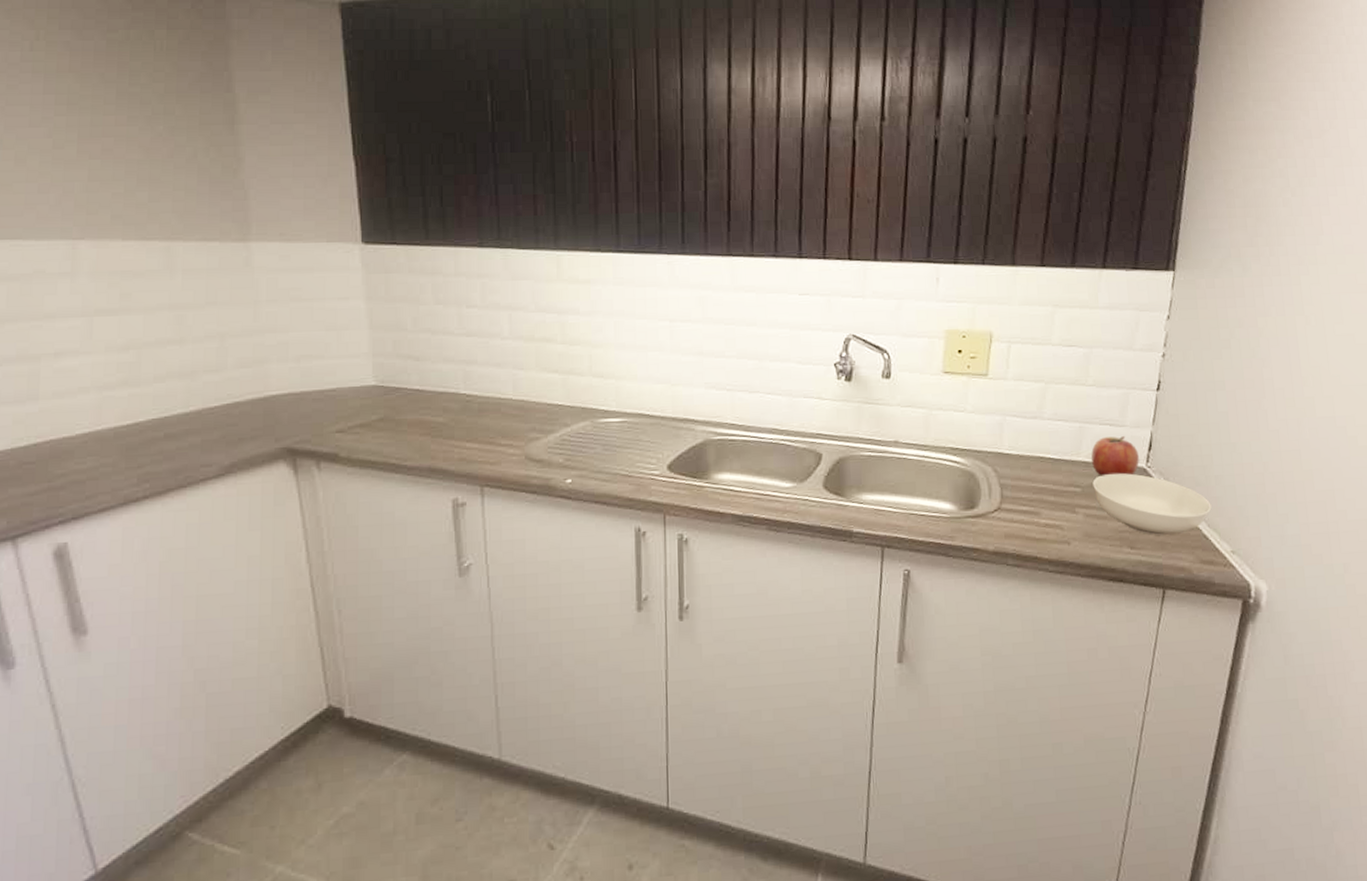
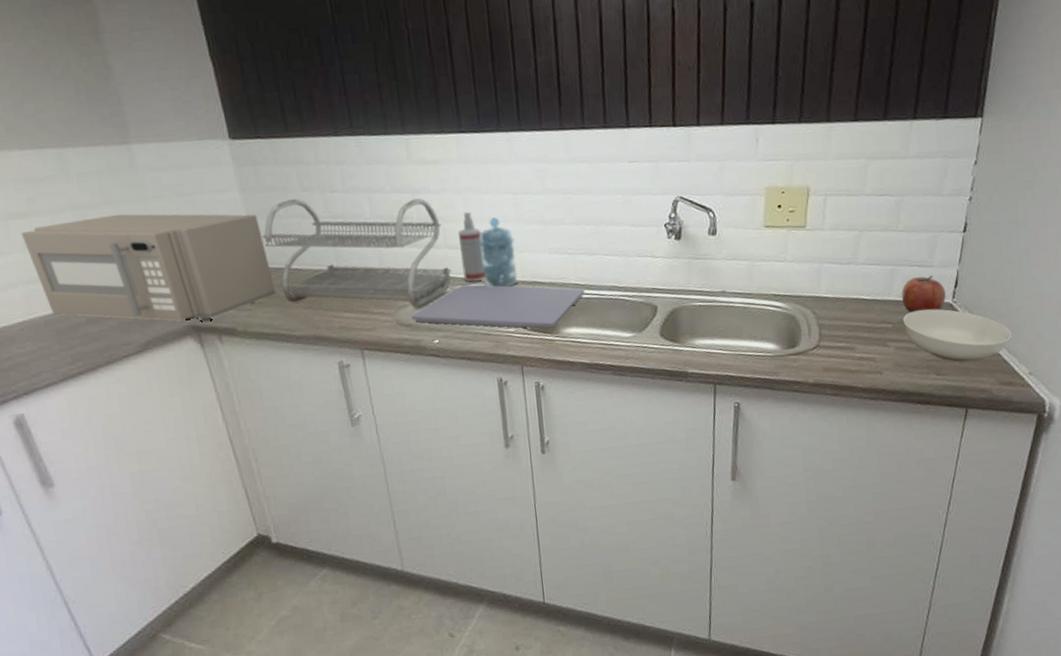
microwave: none [105,317,391,445] -> present [20,214,277,323]
dish rack: none [383,312,594,441] -> present [261,197,452,308]
cutting board: none [543,417,742,473] -> present [411,284,585,329]
spray bottle: none [605,337,631,416] -> present [457,211,485,282]
canister: none [627,345,668,424] -> present [478,217,518,288]

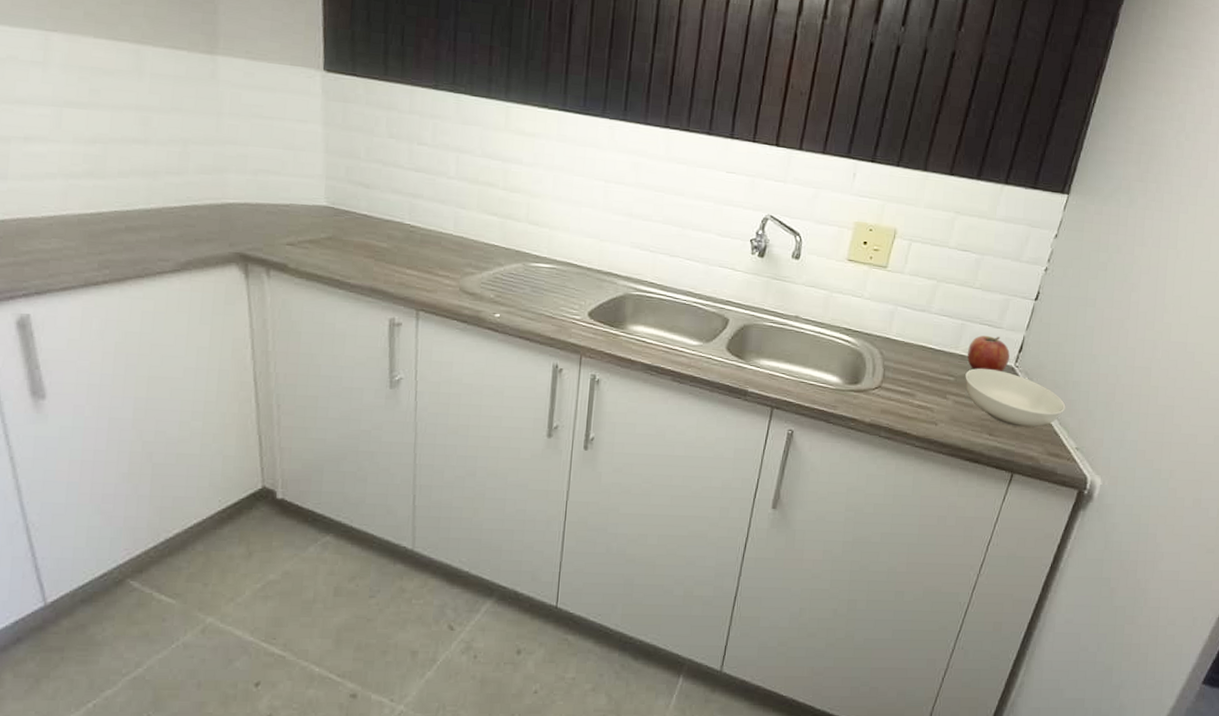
microwave: present [20,214,277,323] -> none [74,120,339,253]
dish rack: present [261,197,452,308] -> none [335,143,528,278]
cutting board: present [411,284,585,329] -> none [477,262,659,323]
spray bottle: present [457,211,485,282] -> none [538,190,566,262]
canister: present [478,217,518,288] -> none [559,201,598,274]

